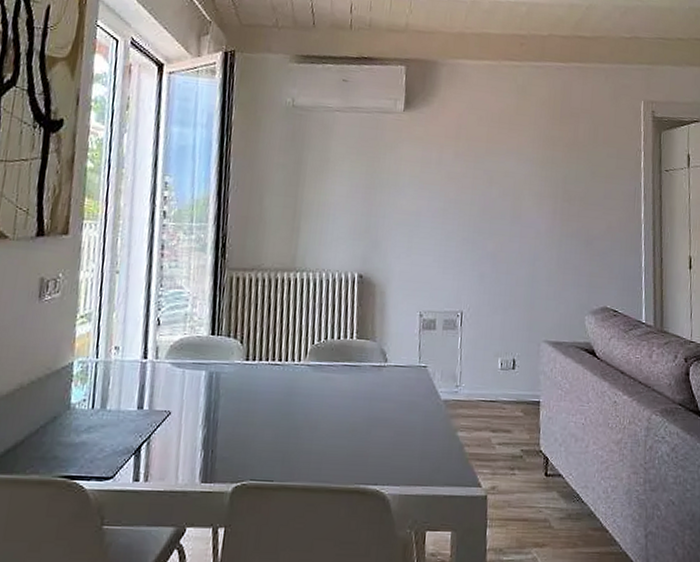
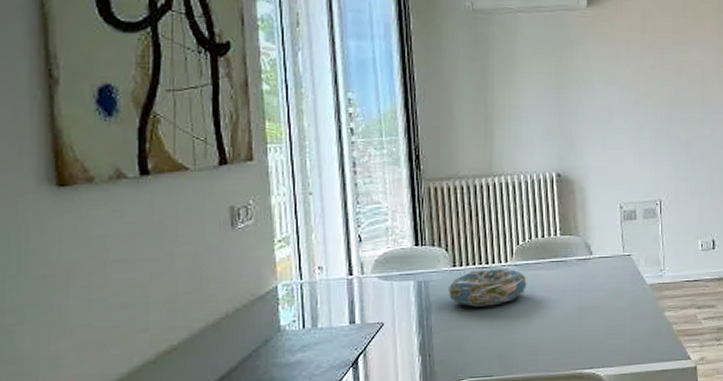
decorative bowl: none [238,366,320,405] -> present [449,268,528,307]

